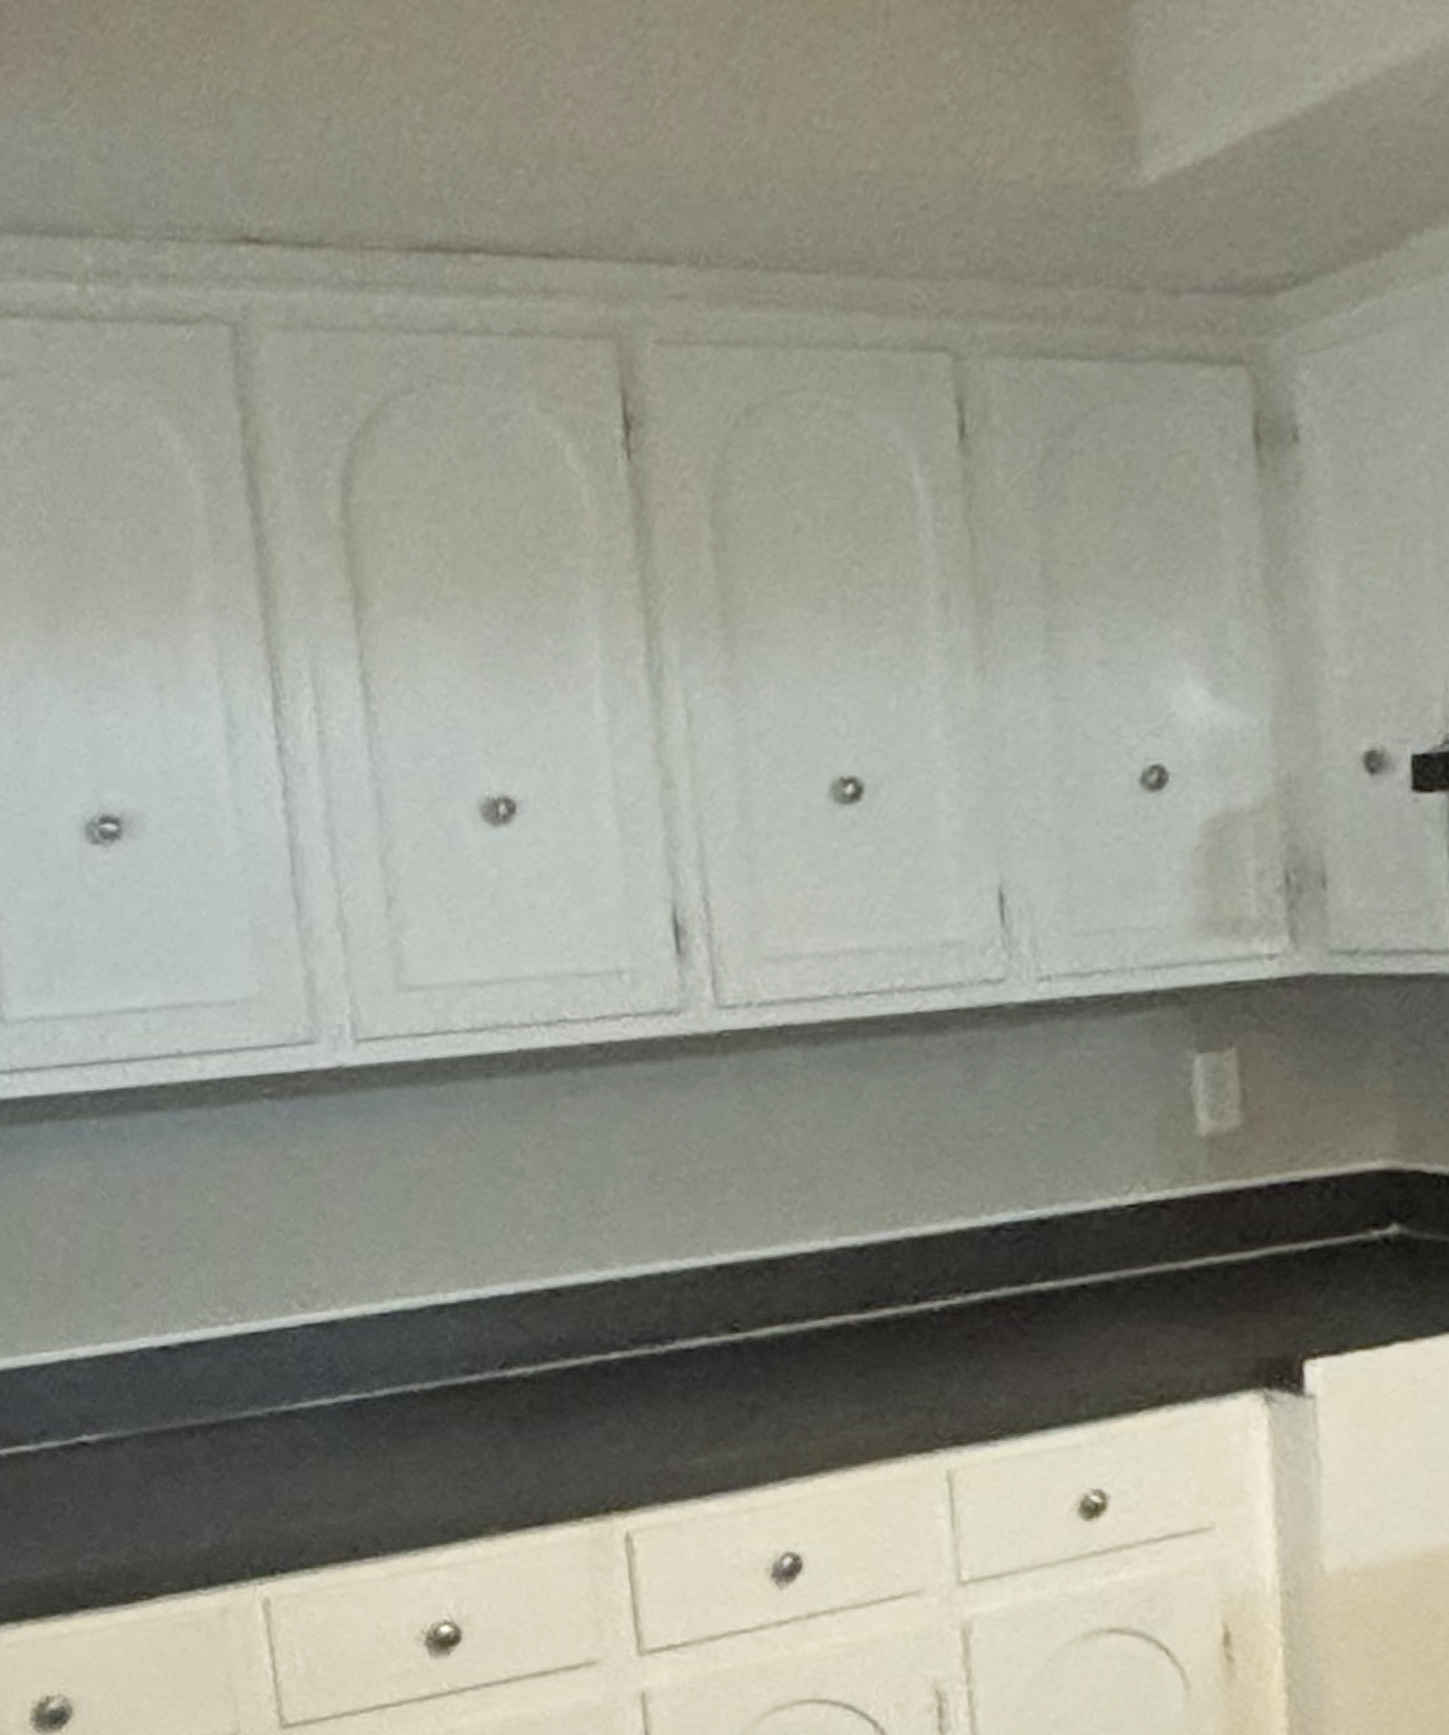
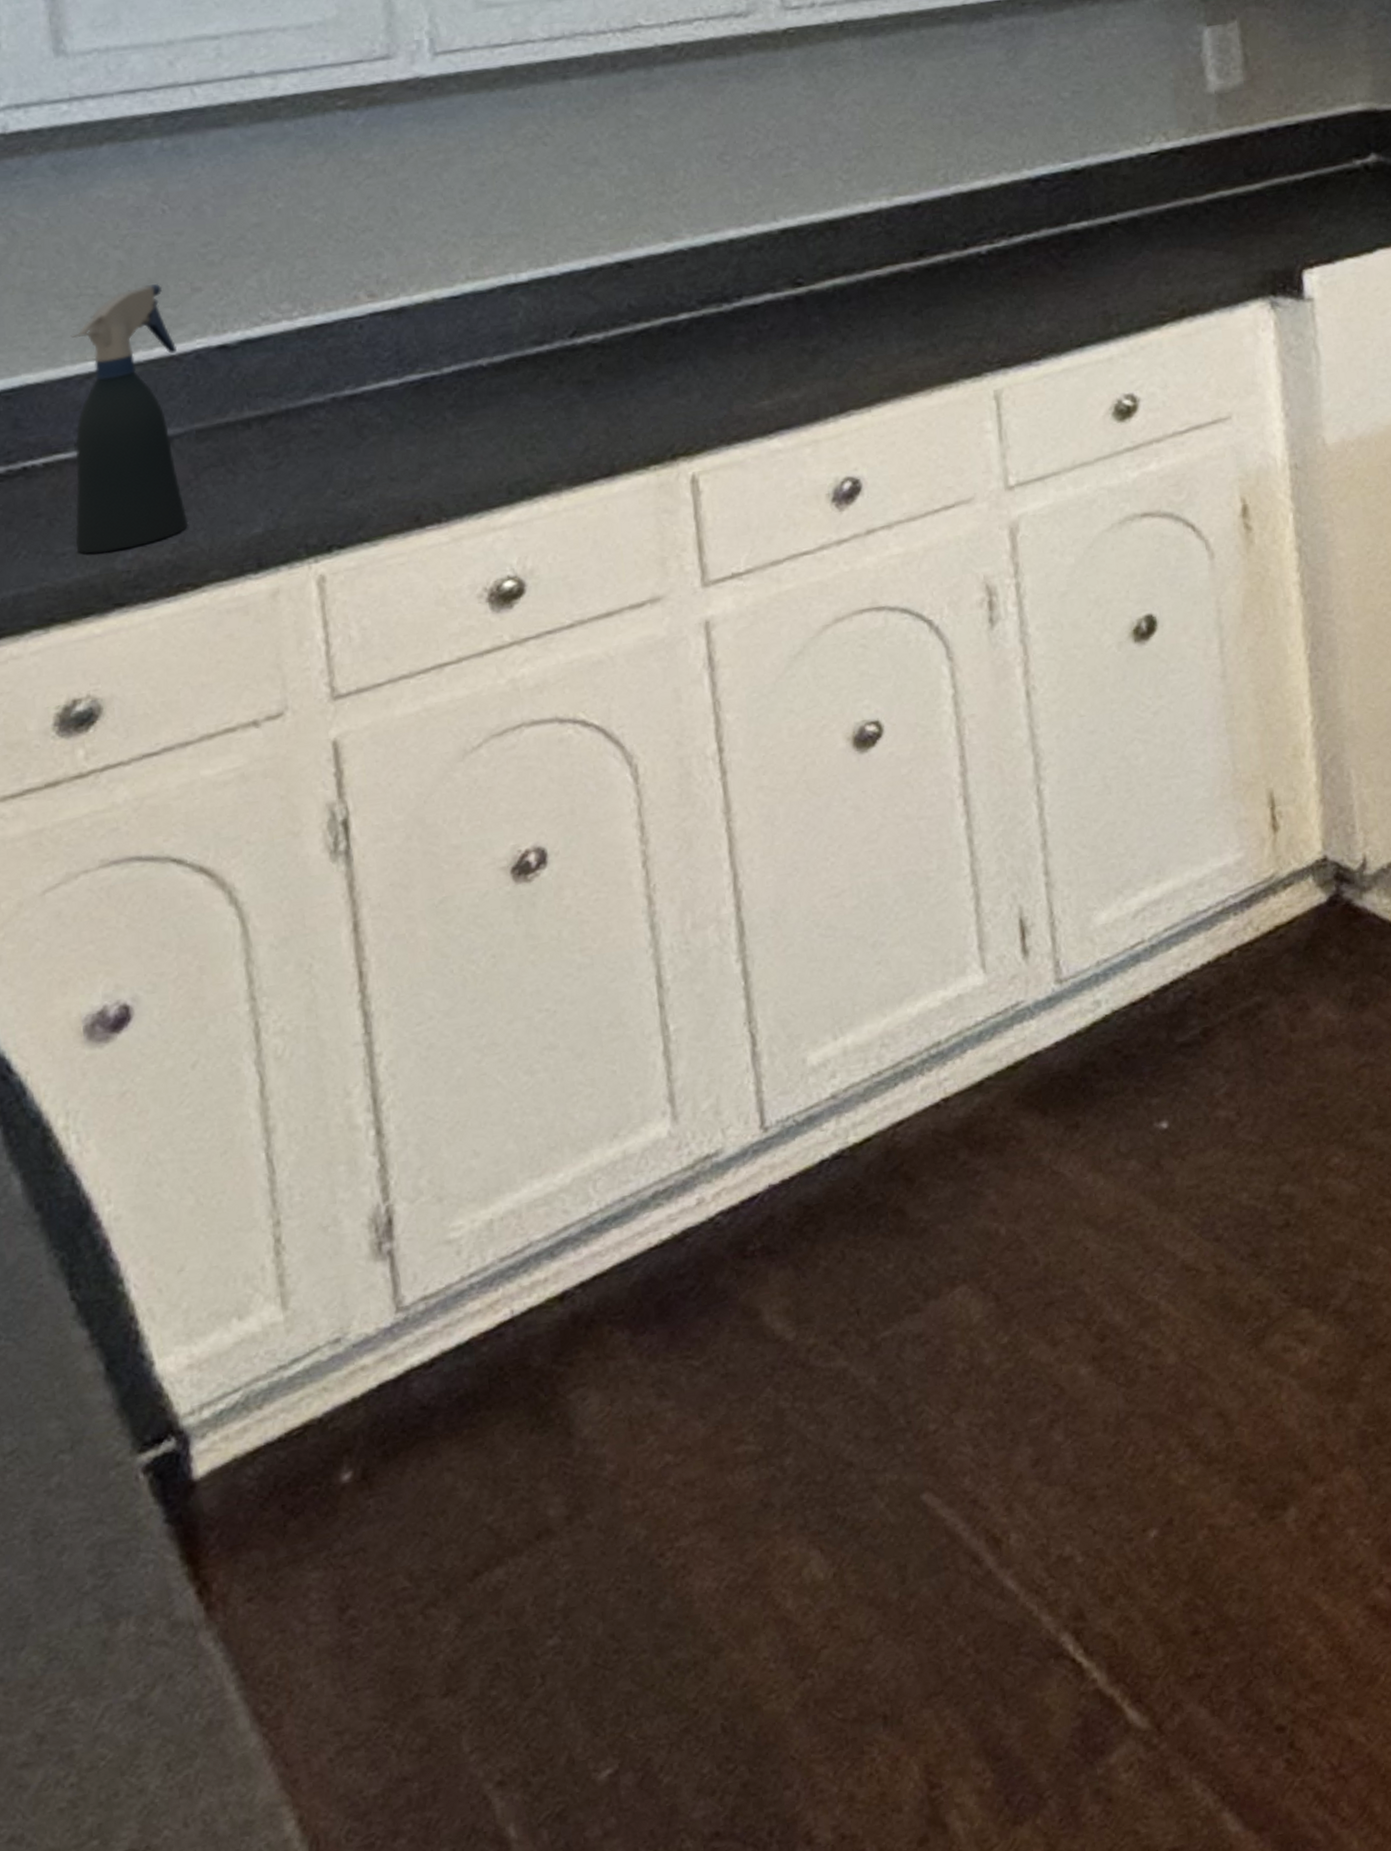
spray bottle: none [24,1275,141,1552] -> present [70,283,189,554]

